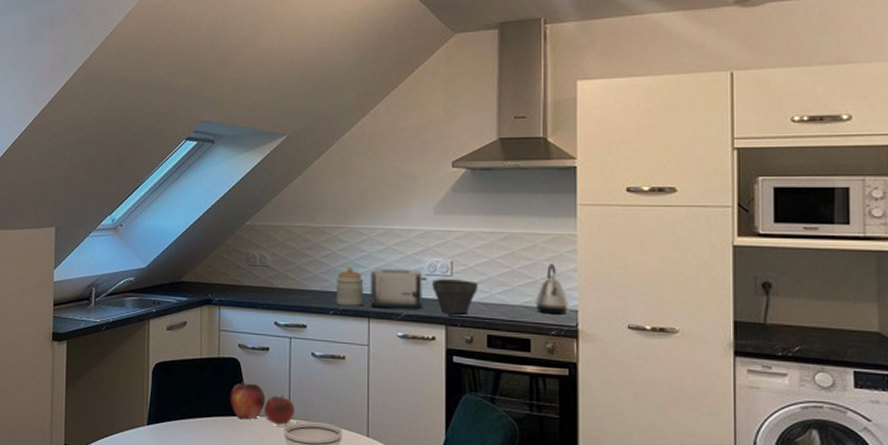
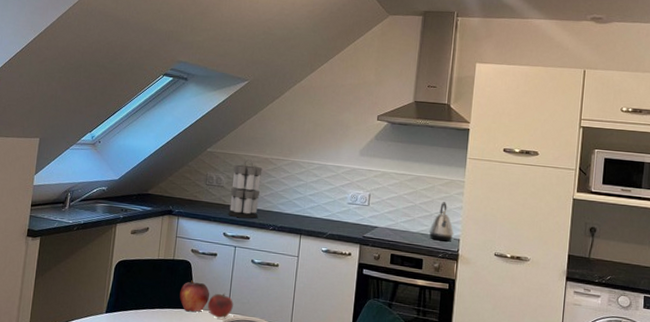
spice rack: none [277,229,315,303] -> present [228,158,263,219]
jar: present [335,266,364,306] -> none [275,192,300,225]
toaster: present [369,268,428,310] -> none [302,195,350,231]
ceramic pot: present [432,279,479,315] -> none [352,207,389,237]

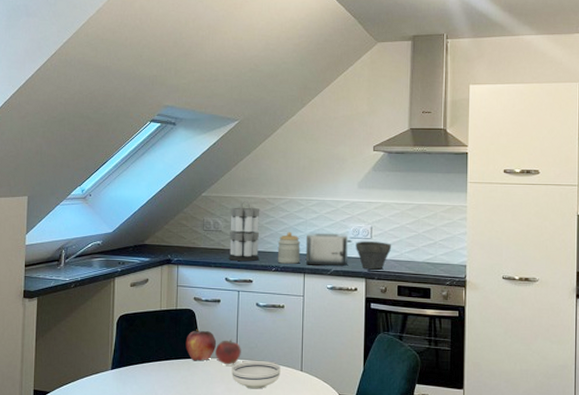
jar: none [275,192,300,225] -> present [277,231,301,264]
toaster: none [302,195,350,231] -> present [305,232,352,267]
ceramic pot: none [352,207,389,237] -> present [356,241,392,270]
kettle: present [429,202,454,242] -> none [434,228,460,269]

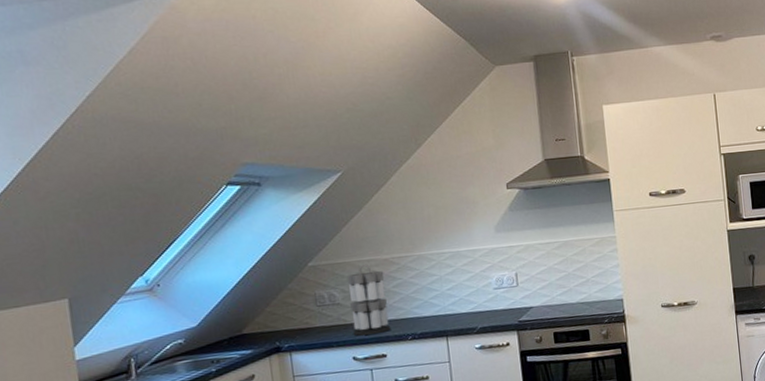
jar: present [277,231,301,264] -> none [410,291,440,330]
toaster: present [305,232,352,267] -> none [443,285,497,327]
ceramic pot: present [356,241,392,270] -> none [501,288,542,321]

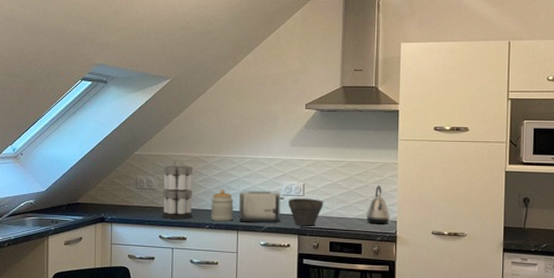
jar: none [410,291,440,330] -> present [211,189,234,221]
toaster: none [443,285,497,327] -> present [238,190,285,224]
ceramic pot: none [501,288,542,321] -> present [288,198,324,226]
kettle: none [589,263,616,307] -> present [365,185,391,224]

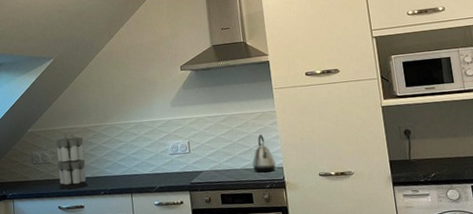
jar: present [211,189,234,221] -> none [103,155,126,187]
toaster: present [238,190,285,224] -> none [128,151,172,185]
ceramic pot: present [288,198,324,226] -> none [176,154,211,183]

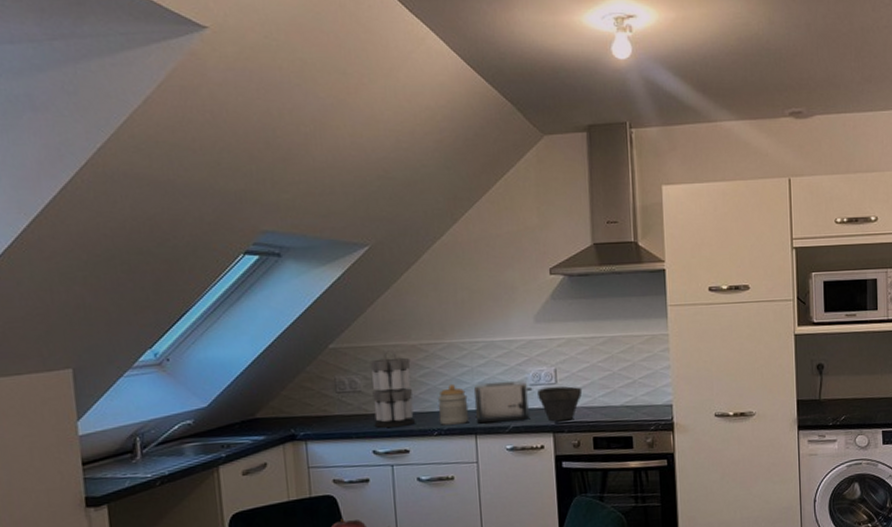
jar: none [103,155,126,187] -> present [437,383,470,426]
toaster: none [128,151,172,185] -> present [473,380,533,424]
ceramic pot: none [176,154,211,183] -> present [537,386,583,422]
kettle: present [252,134,277,173] -> none [634,363,665,411]

